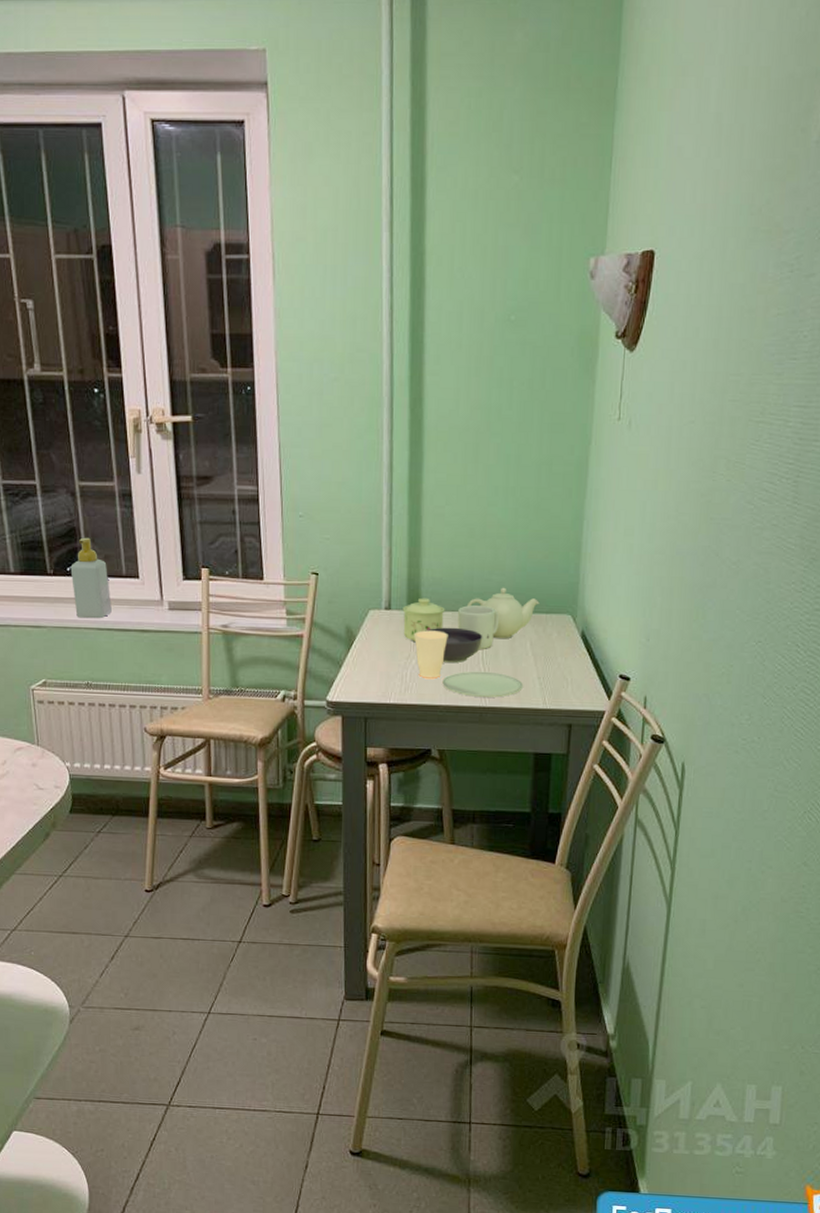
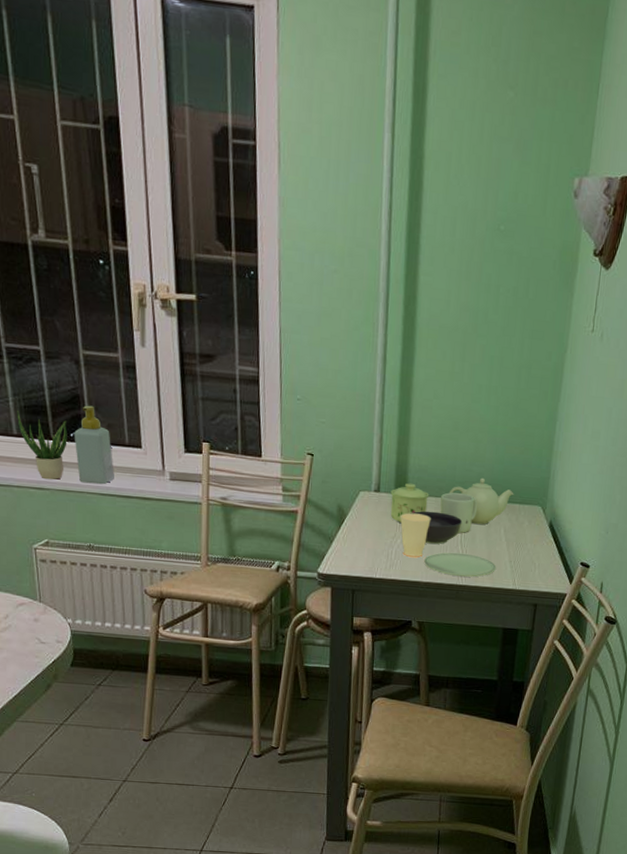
potted plant: none [14,547,64,617] -> present [17,409,68,480]

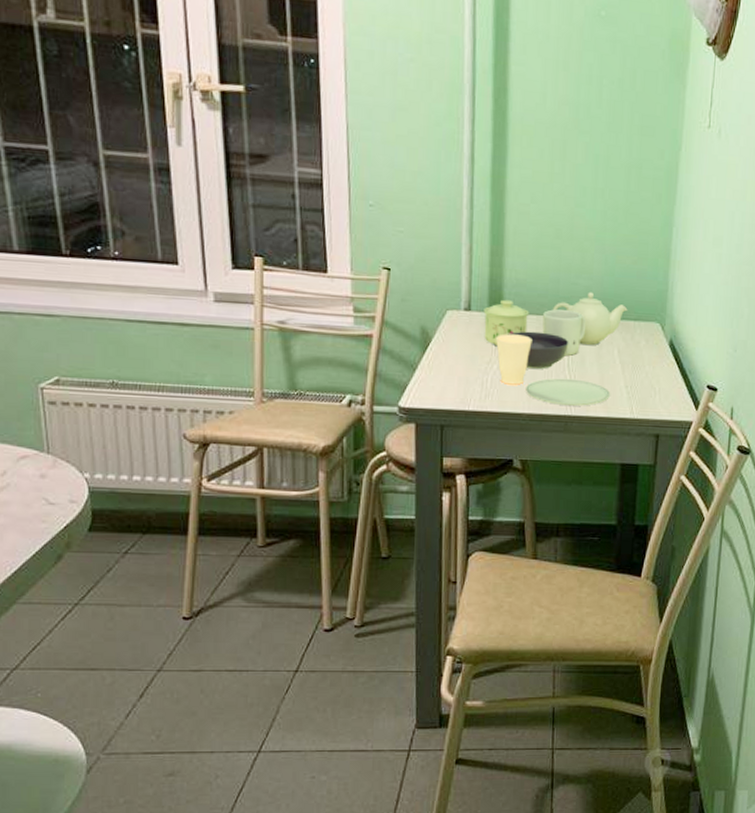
potted plant: present [17,409,68,480] -> none [19,221,84,305]
soap bottle: present [74,405,114,485] -> none [92,214,144,309]

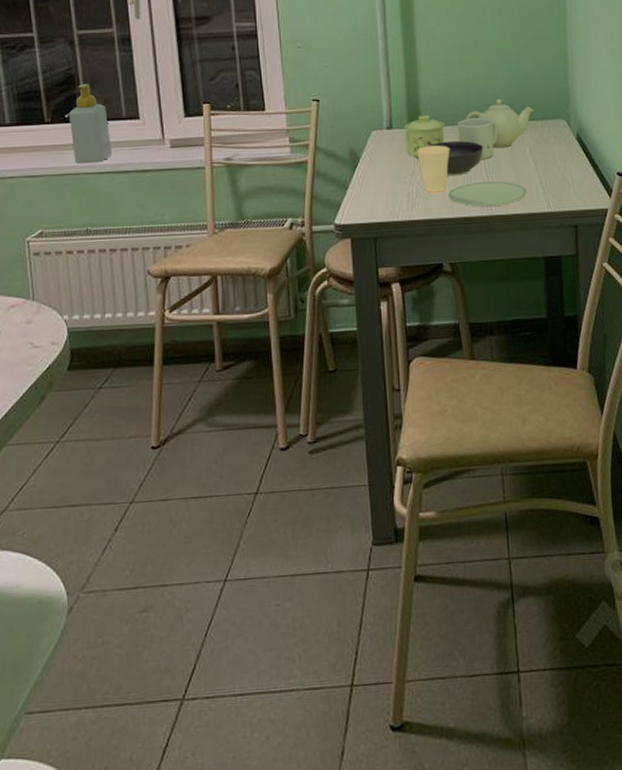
soap bottle: none [92,214,144,309] -> present [69,83,112,164]

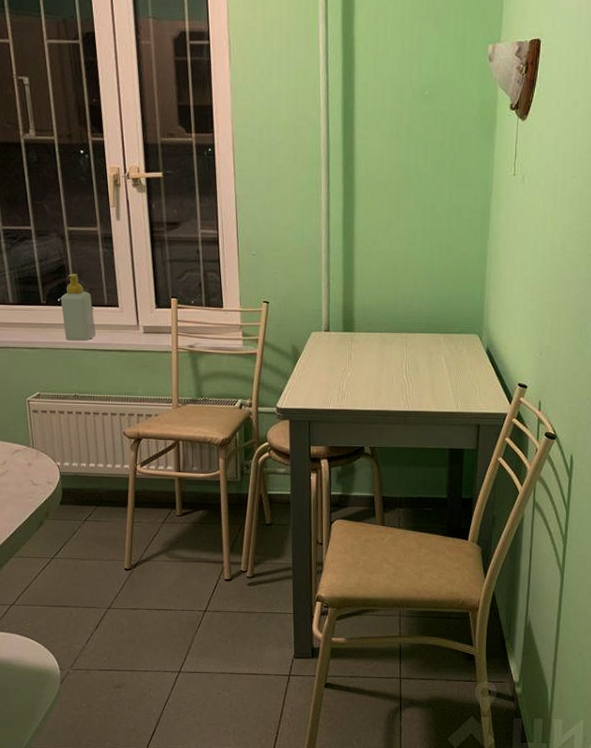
sugar bowl: present [404,114,445,158] -> none [339,321,374,358]
cup: present [416,145,450,193] -> none [348,348,377,388]
bowl: present [426,140,484,176] -> none [357,345,406,376]
plate: present [447,180,528,207] -> none [372,381,440,403]
mug: present [458,117,498,161] -> none [385,327,419,364]
teapot: present [465,98,534,148] -> none [392,312,452,355]

